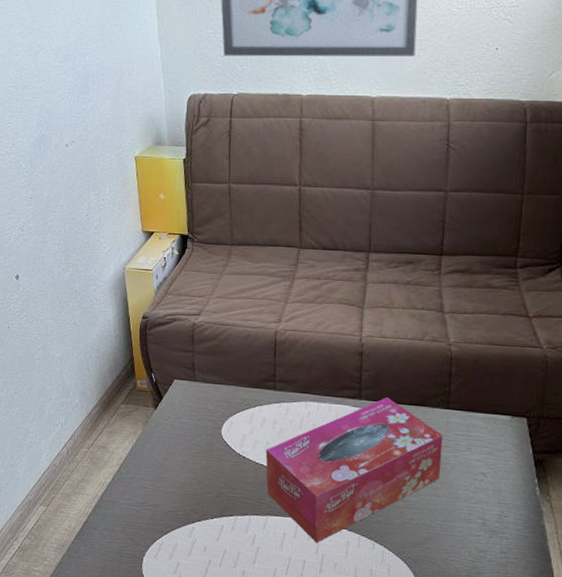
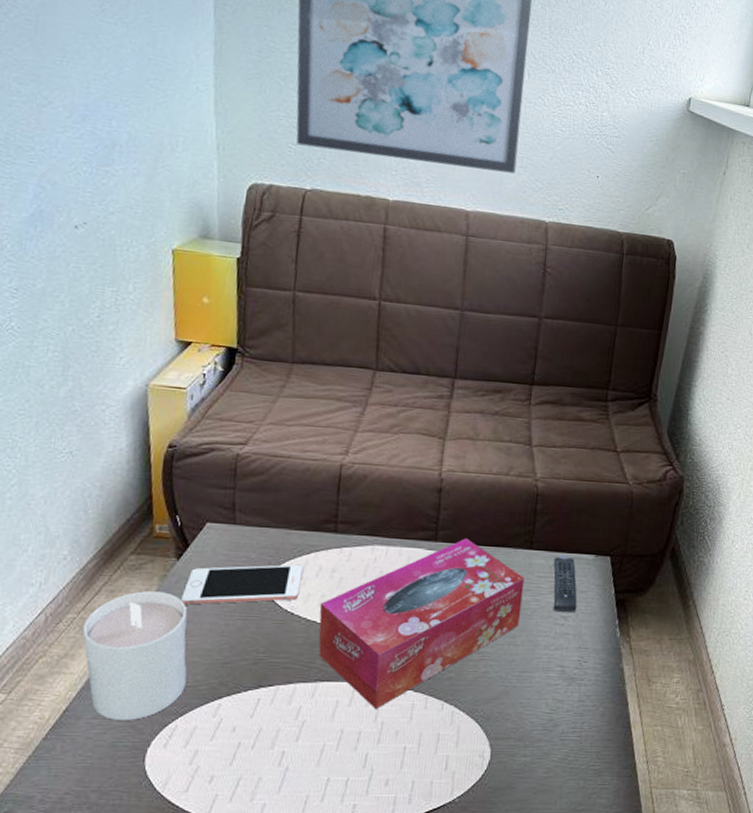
candle: none [93,433,168,534] -> present [82,591,188,720]
cell phone: none [159,416,250,446] -> present [181,565,303,605]
remote control: none [471,414,495,470] -> present [553,554,577,613]

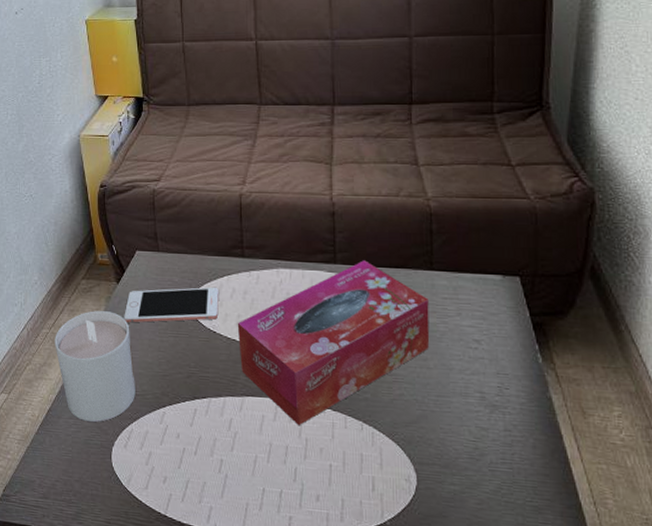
remote control: present [553,554,577,613] -> none [458,275,490,337]

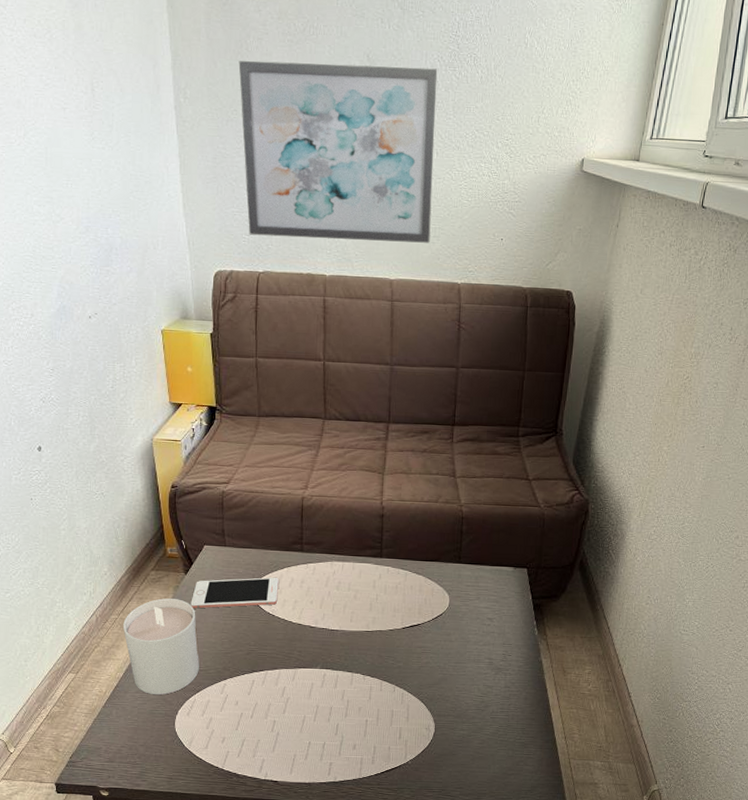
tissue box: present [237,260,430,426] -> none [294,555,455,691]

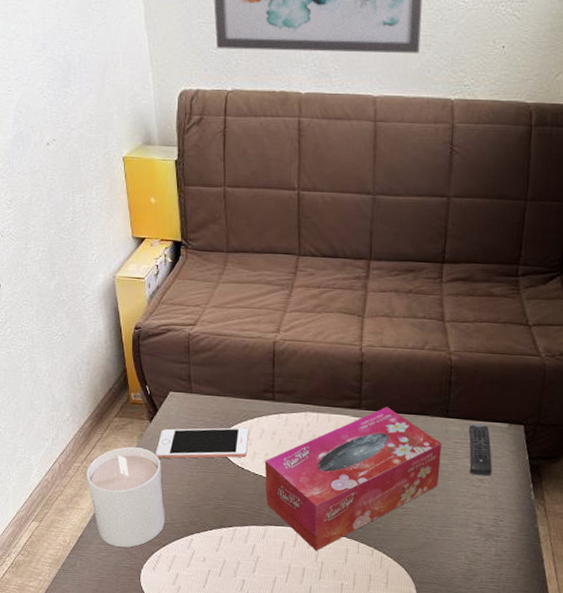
tissue box: none [294,555,455,691] -> present [264,407,442,552]
remote control: none [479,567,500,616] -> present [469,422,492,477]

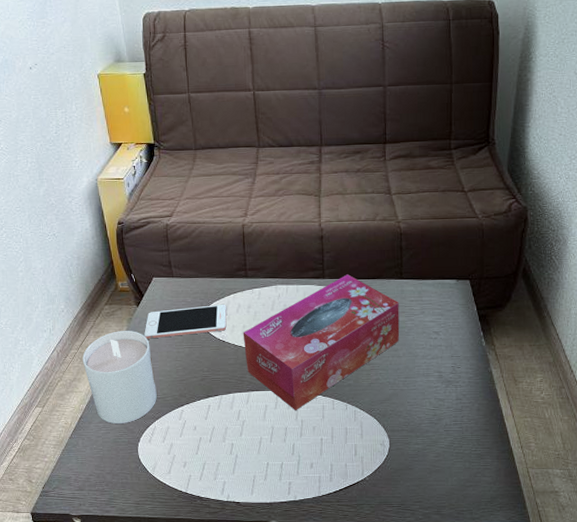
remote control: present [469,422,492,477] -> none [422,281,446,329]

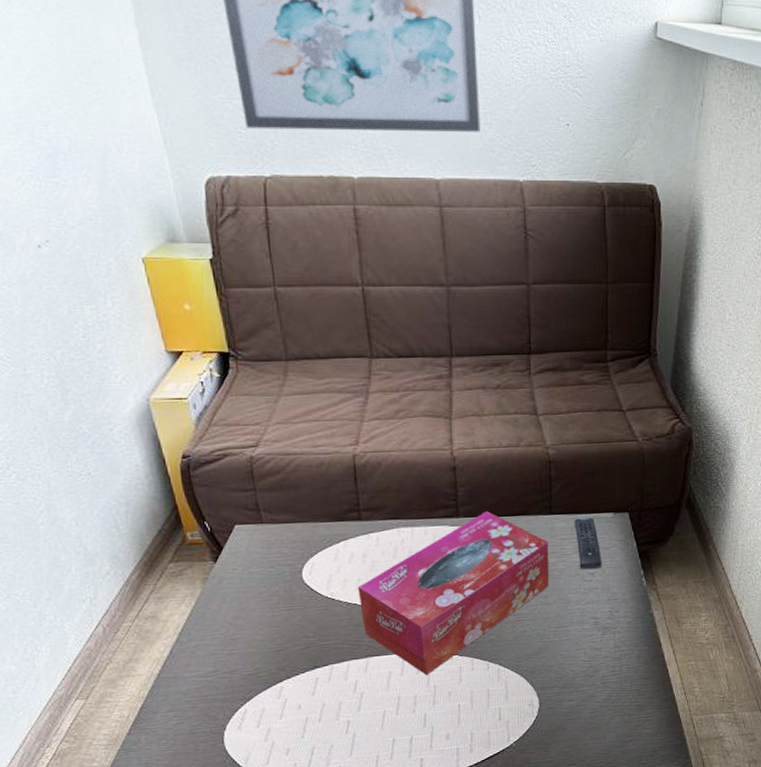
candle: present [82,331,157,424] -> none [140,593,247,711]
cell phone: present [144,305,227,339] -> none [225,554,337,603]
remote control: none [422,281,446,329] -> present [575,515,602,570]

